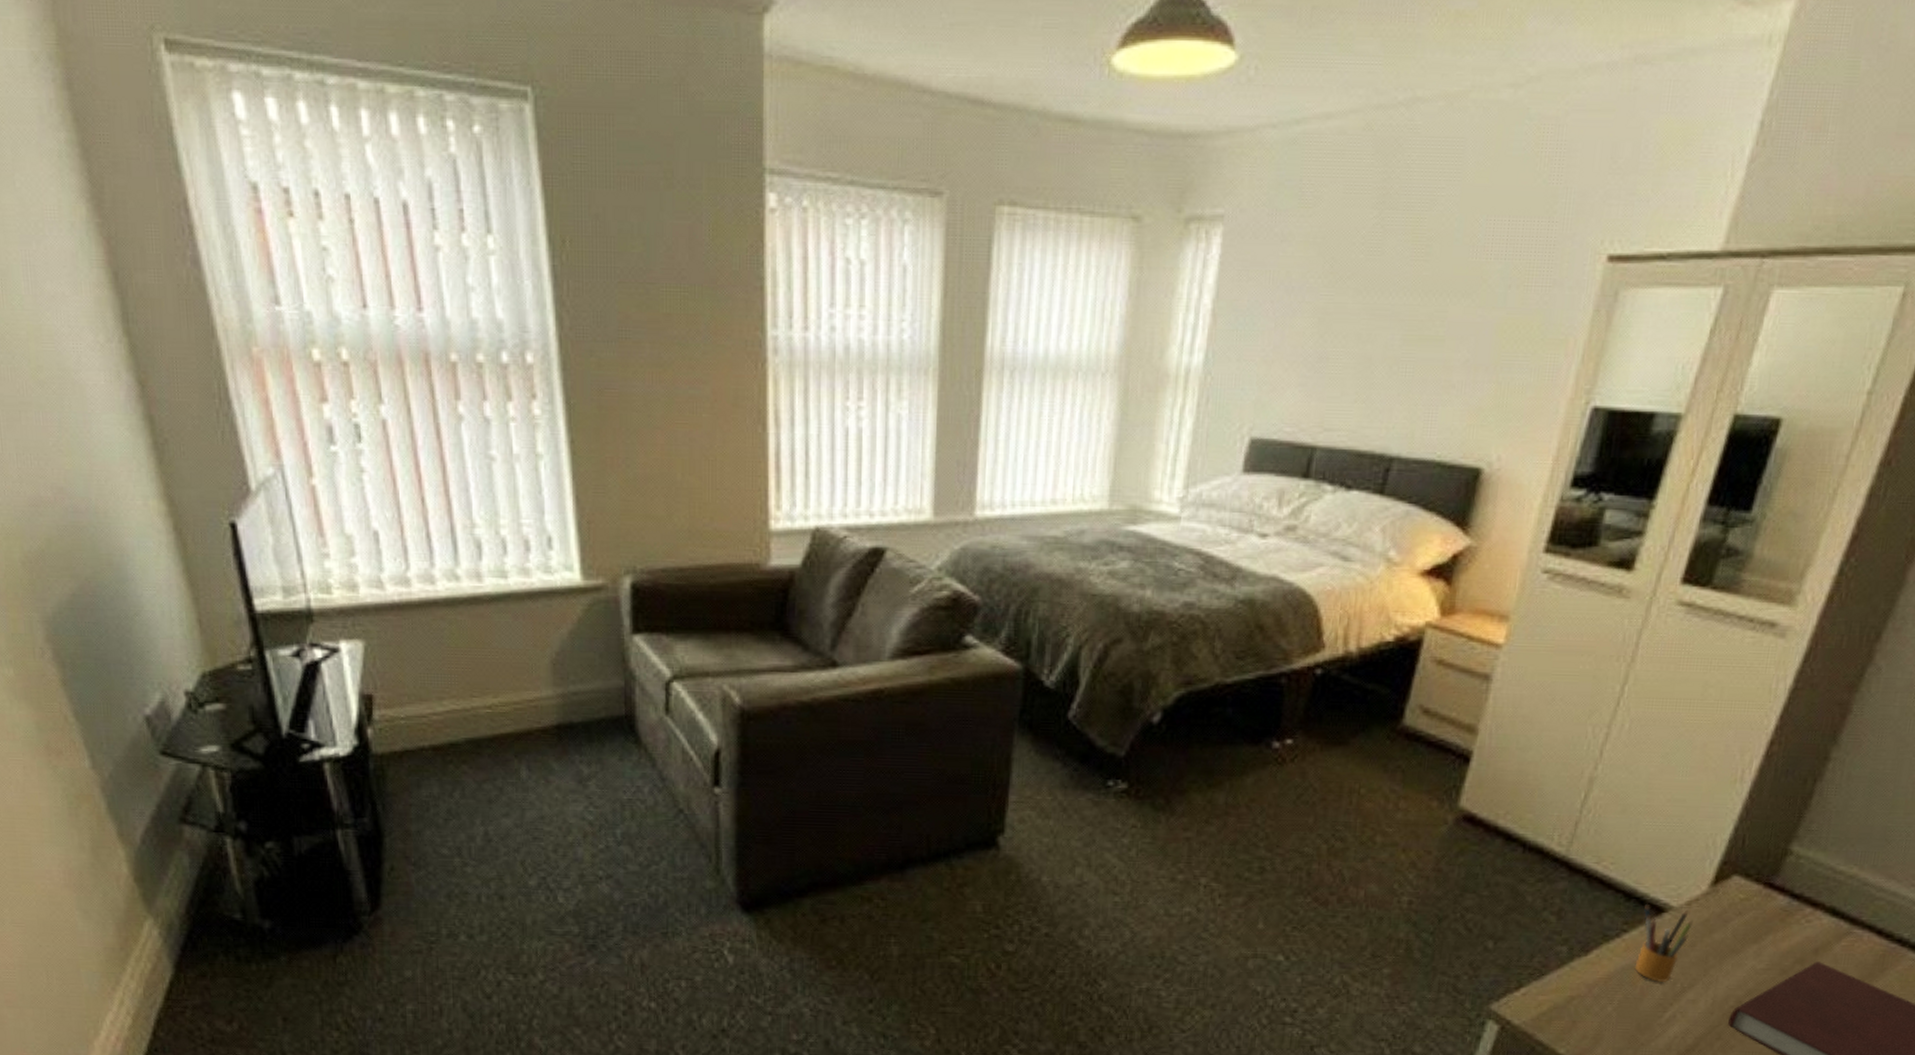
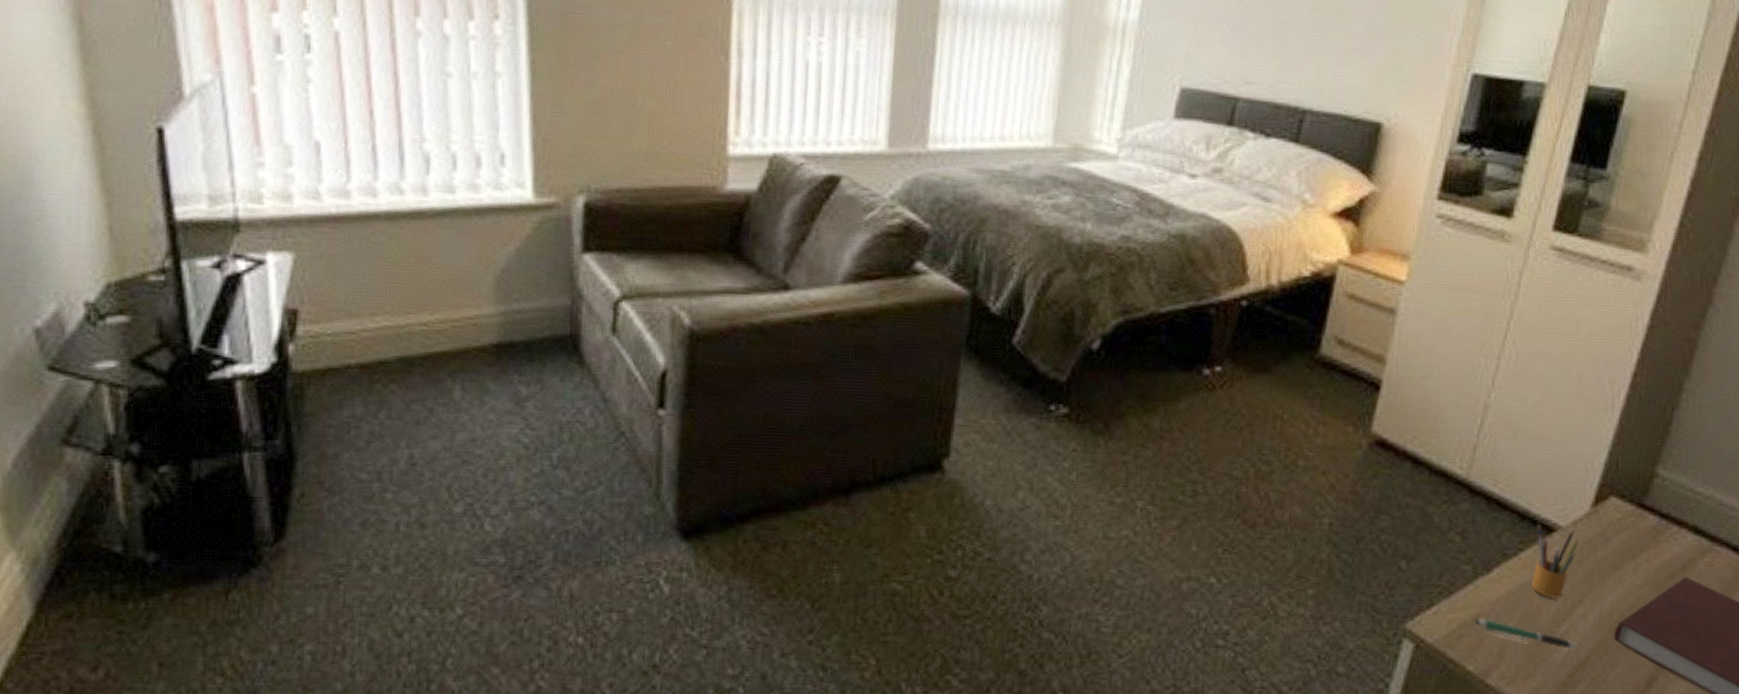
pen: none [1567,1001,1687,1034] -> present [1473,618,1579,649]

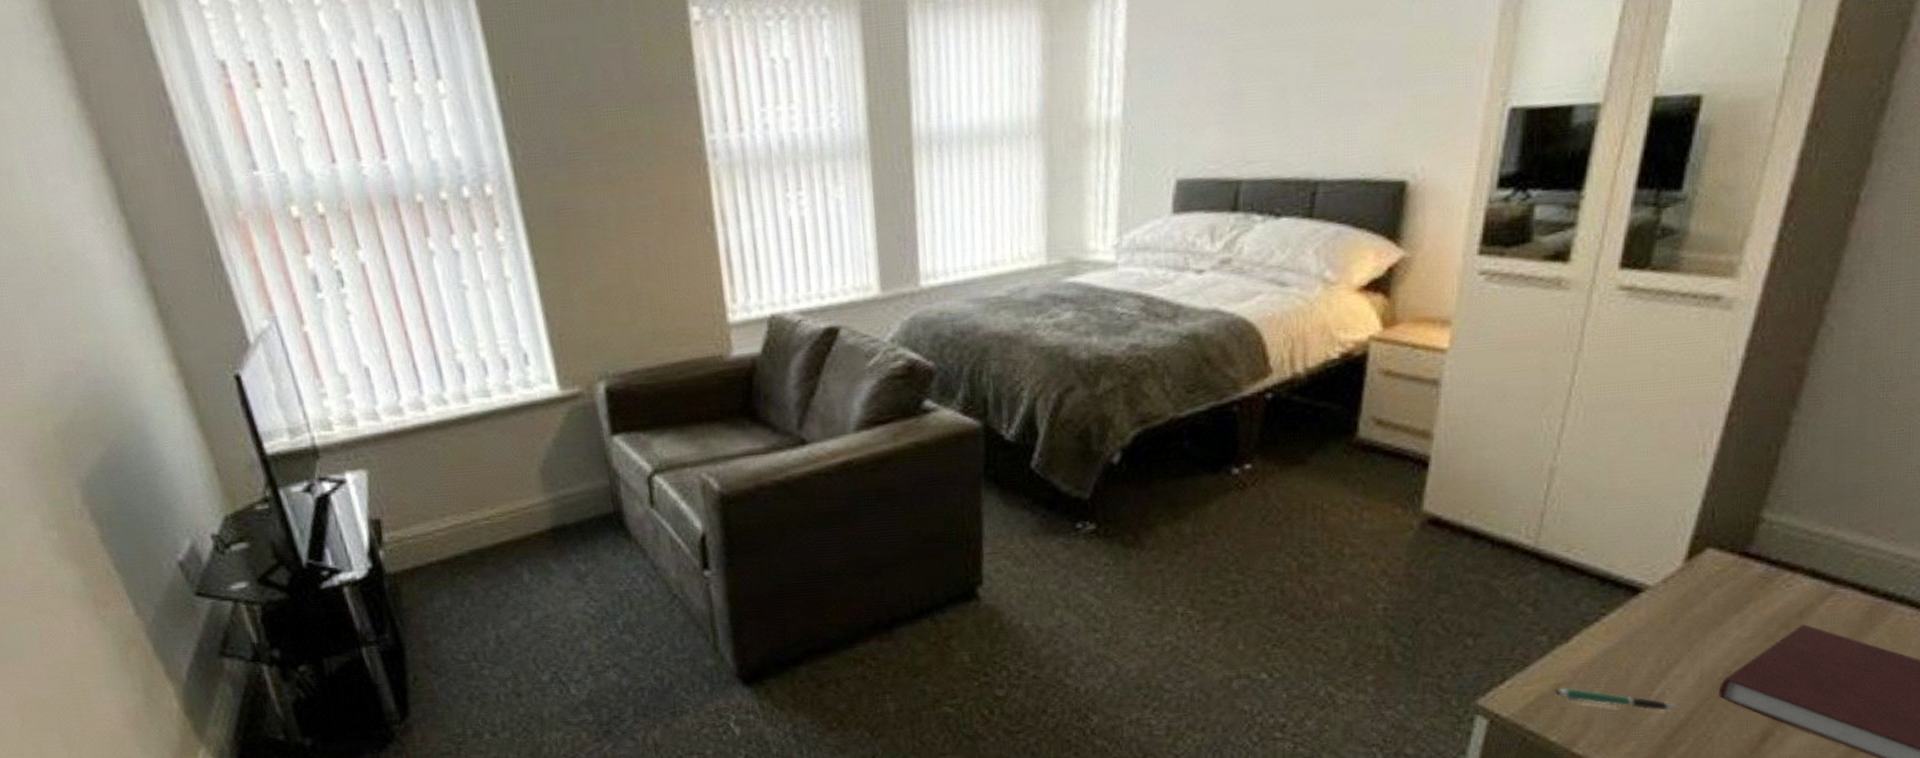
pencil box: present [1531,523,1579,600] -> none [1617,585,1671,662]

